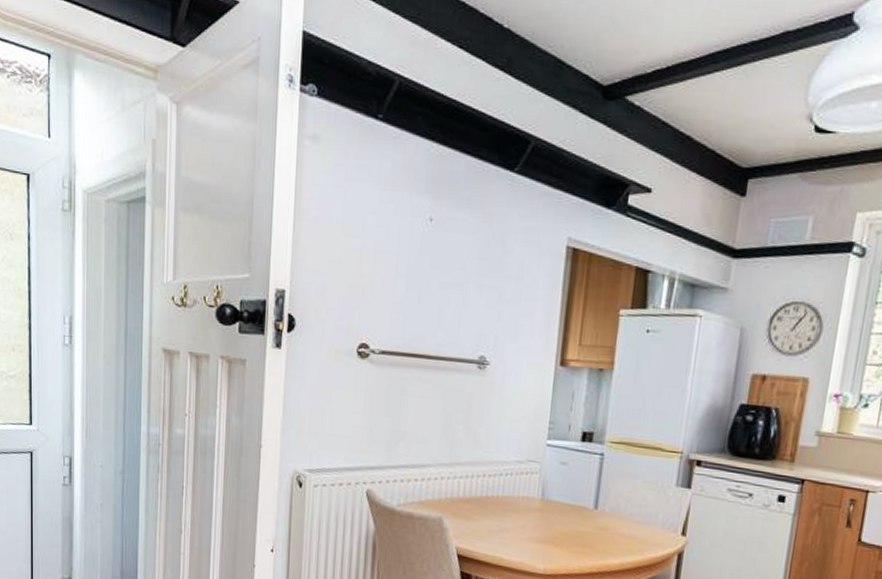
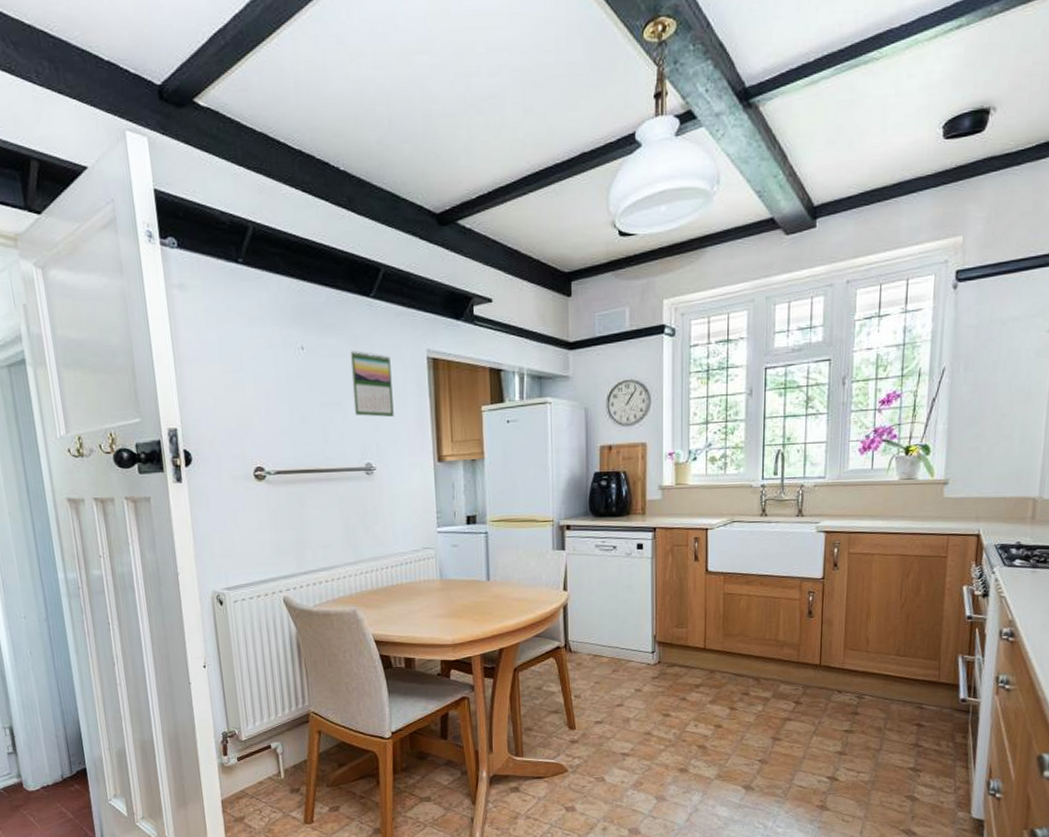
calendar: none [476,229,526,309] -> present [350,351,394,418]

